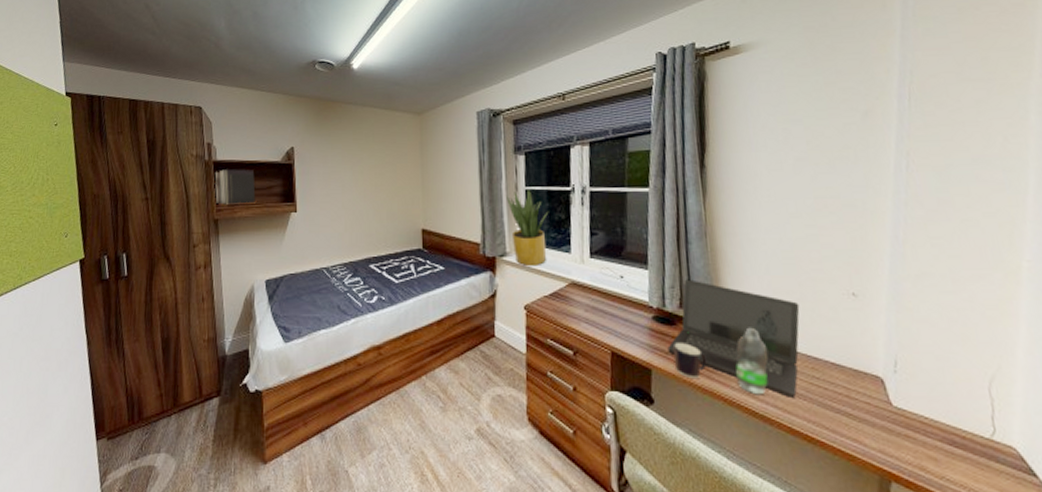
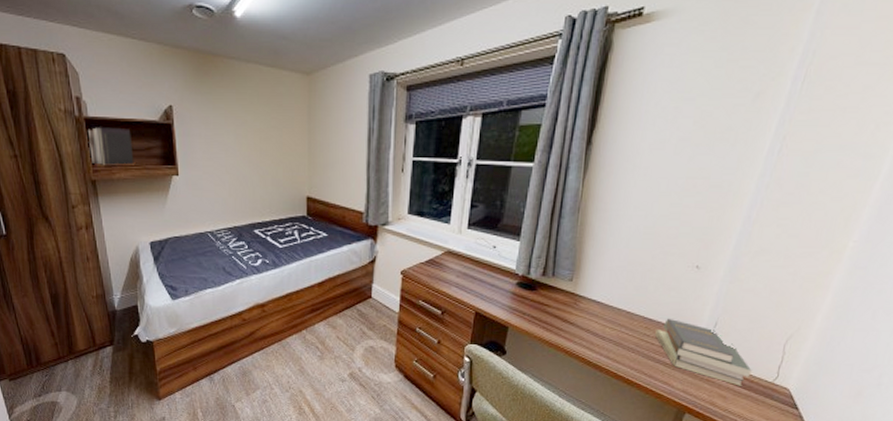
planter: present [506,188,549,265] -> none [393,159,434,234]
laptop: present [667,279,800,397] -> none [525,250,648,350]
mug: present [672,341,707,379] -> none [528,304,558,335]
bottle: present [736,327,768,395] -> none [580,293,612,349]
books: none [825,356,960,444] -> present [655,318,752,386]

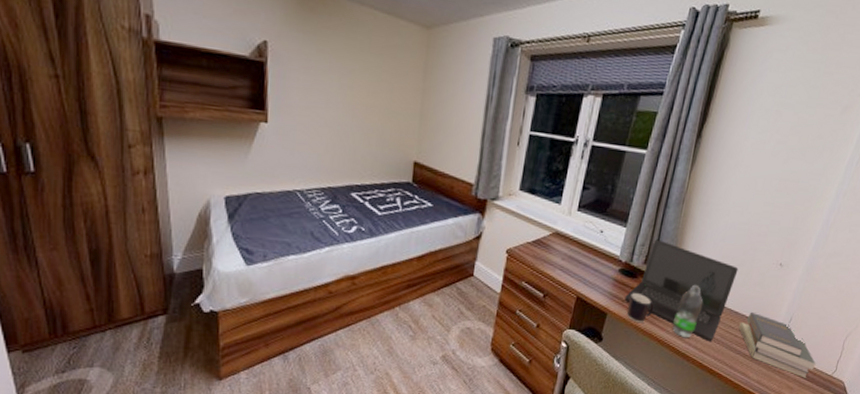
books: present [87,127,134,165] -> none [157,54,214,105]
laptop: none [525,250,648,350] -> present [624,239,739,341]
mug: none [528,304,558,335] -> present [626,292,654,324]
bottle: none [580,293,612,349] -> present [672,284,703,339]

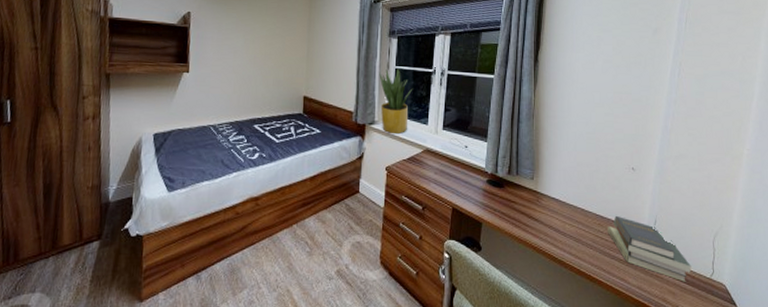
planter: none [506,133,548,213] -> present [379,67,413,133]
laptop: present [624,239,739,341] -> none [496,151,595,247]
mug: present [626,292,654,324] -> none [499,201,524,231]
bottle: present [672,284,703,339] -> none [545,191,569,245]

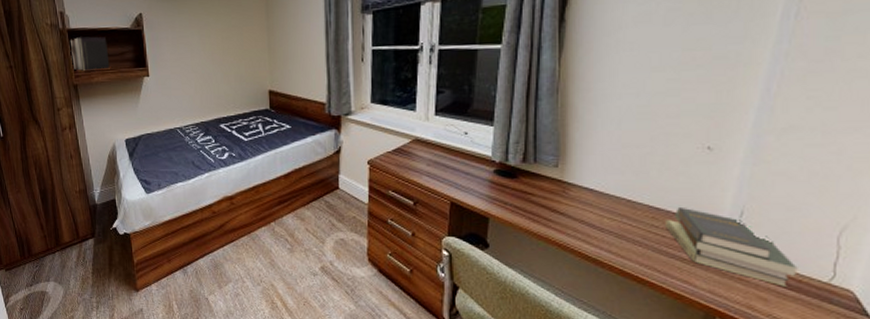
books: none [109,26,150,62] -> present [69,36,110,71]
planter: present [379,67,413,133] -> none [353,48,395,123]

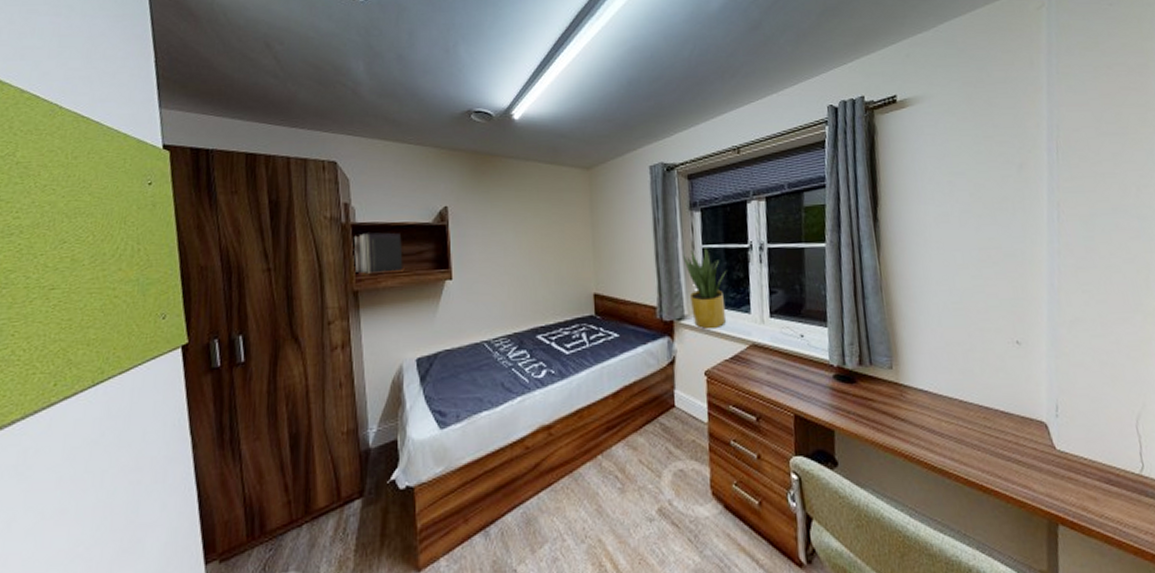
planter: none [353,48,395,123] -> present [683,247,727,328]
books: present [666,206,798,287] -> none [996,404,1114,483]

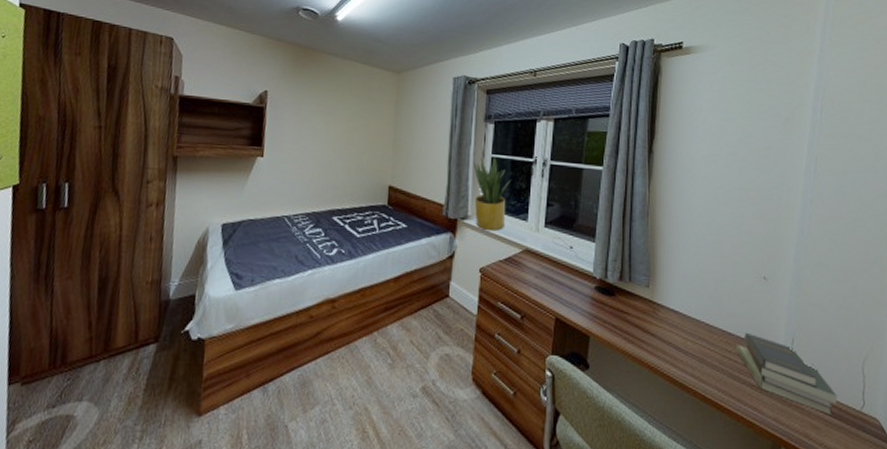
books: present [353,232,403,274] -> none [177,105,223,144]
books: none [996,404,1114,483] -> present [736,332,838,415]

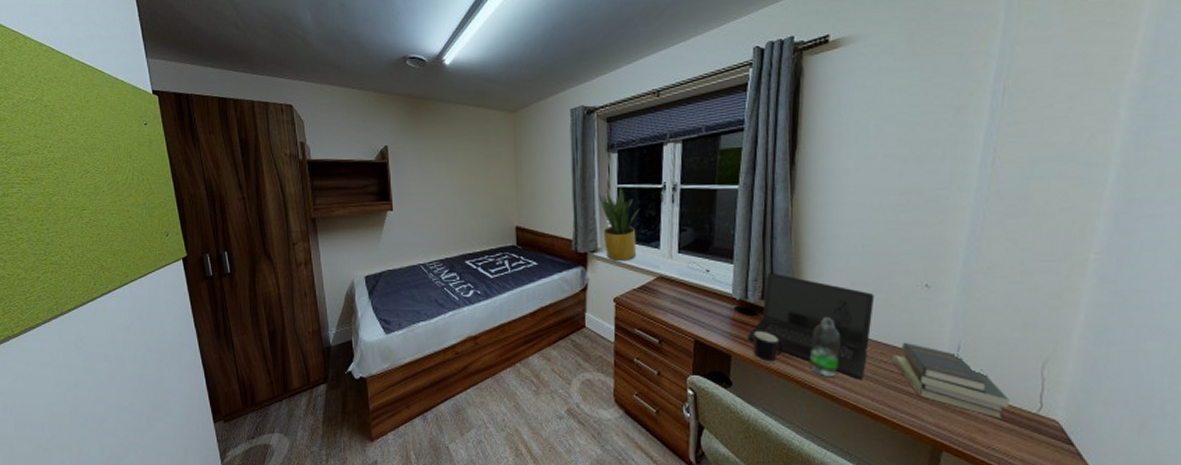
laptop: none [606,254,720,368] -> present [747,273,875,379]
mug: none [610,311,638,348] -> present [752,330,783,364]
bottle: none [663,302,691,365] -> present [810,316,841,378]

